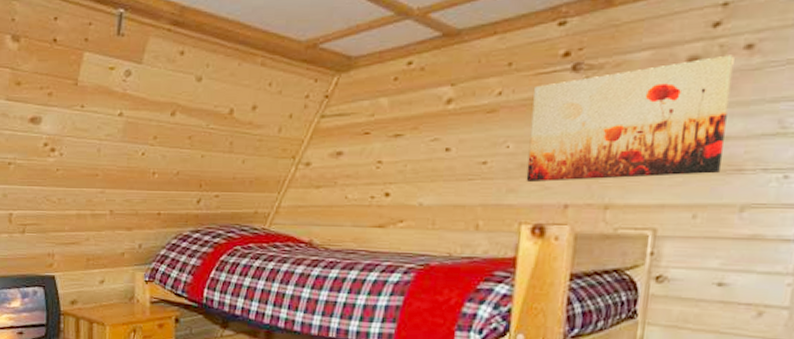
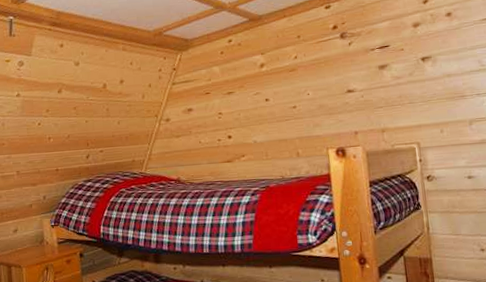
wall art: present [526,55,734,183] -> none [318,20,451,118]

